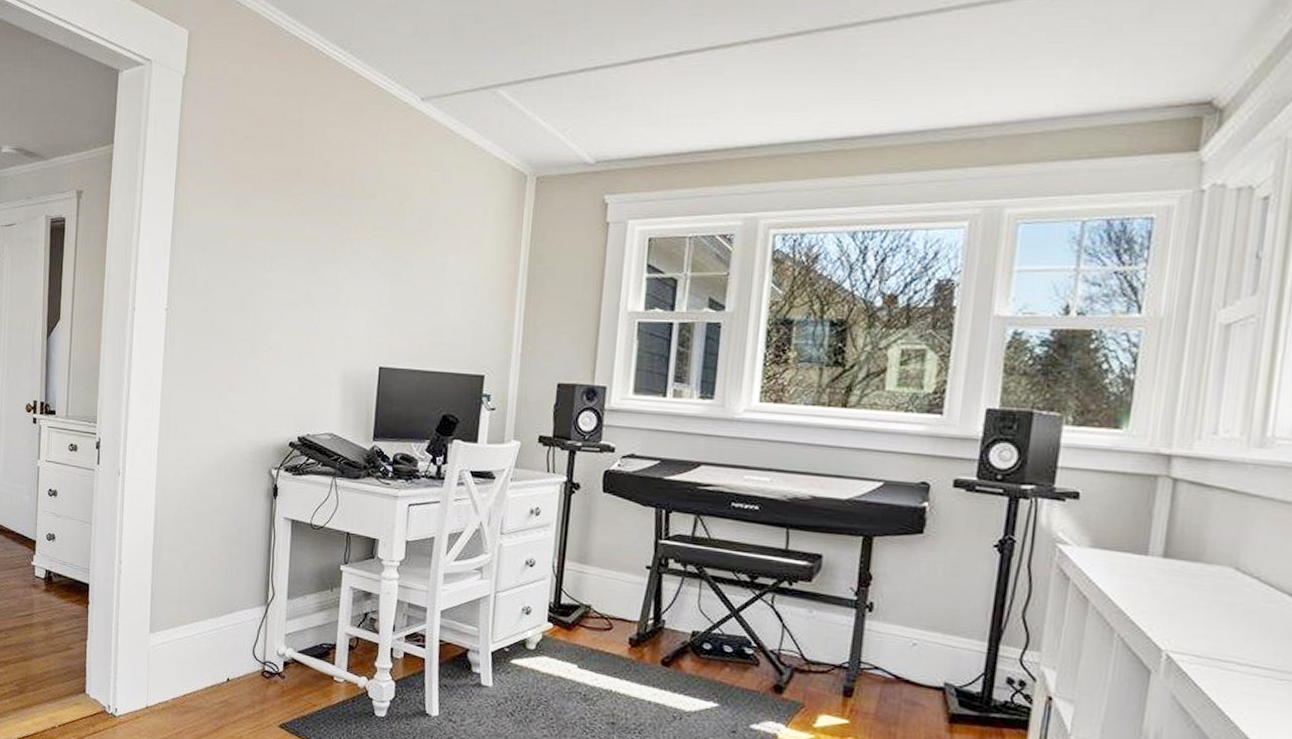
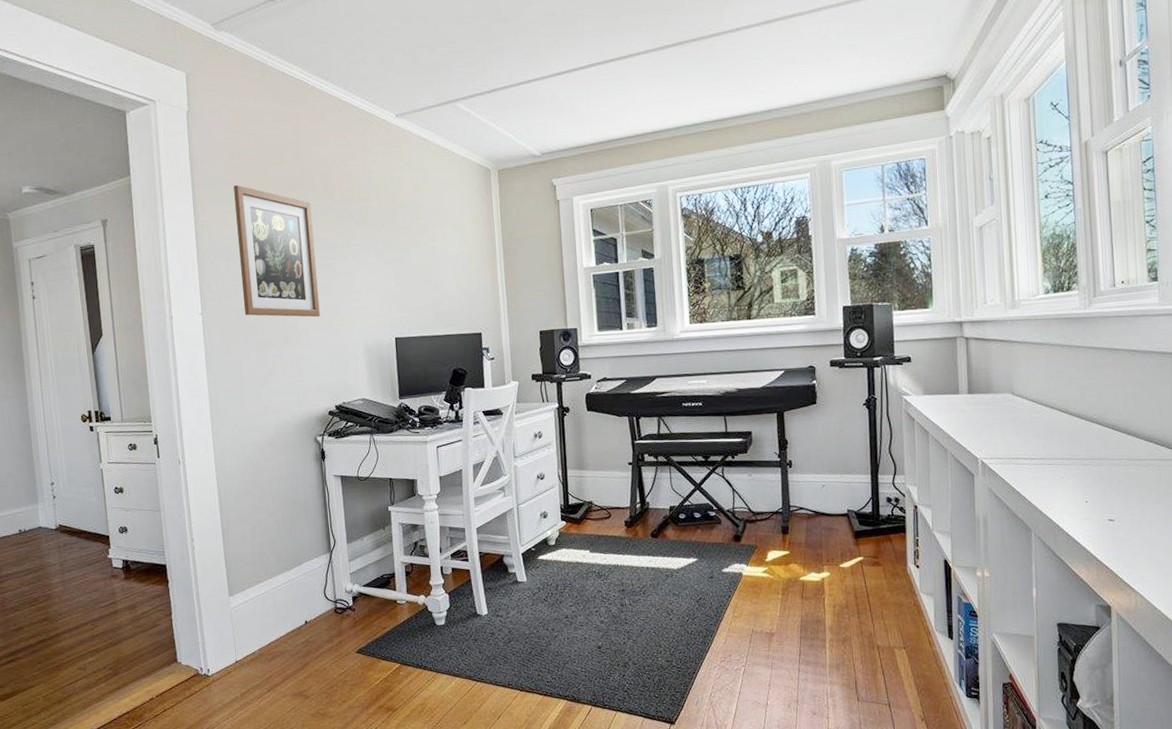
wall art: none [212,165,305,330] -> present [234,184,320,318]

